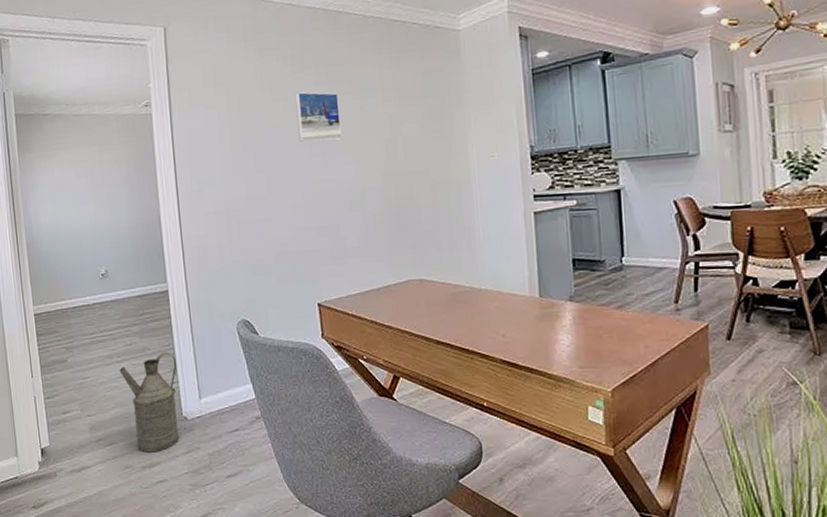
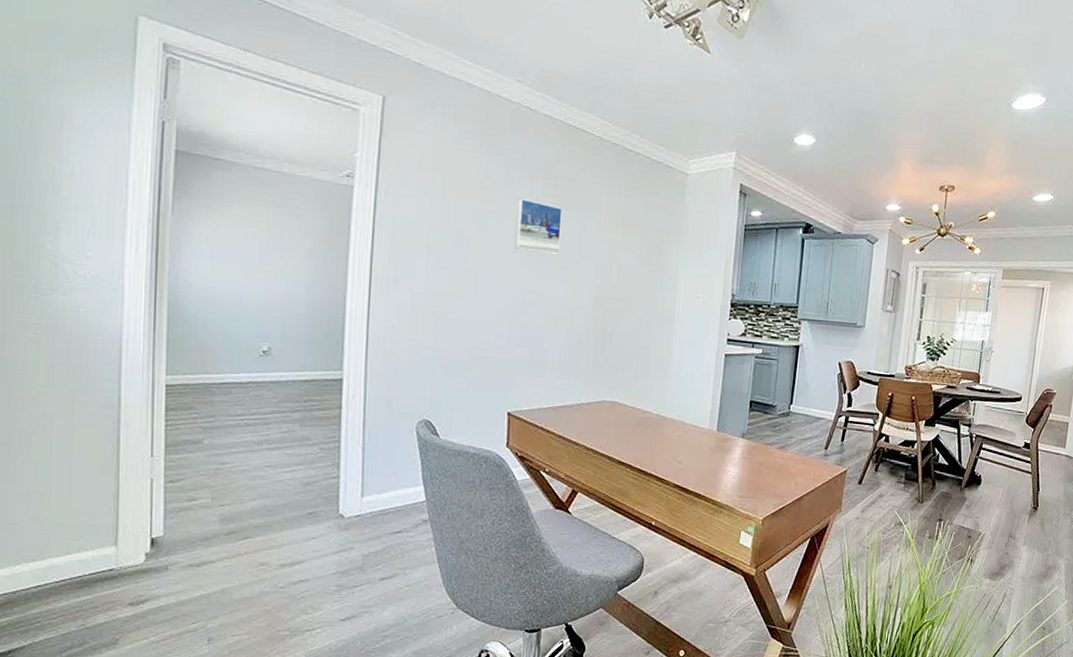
watering can: present [119,352,179,453] -> none [269,444,341,550]

